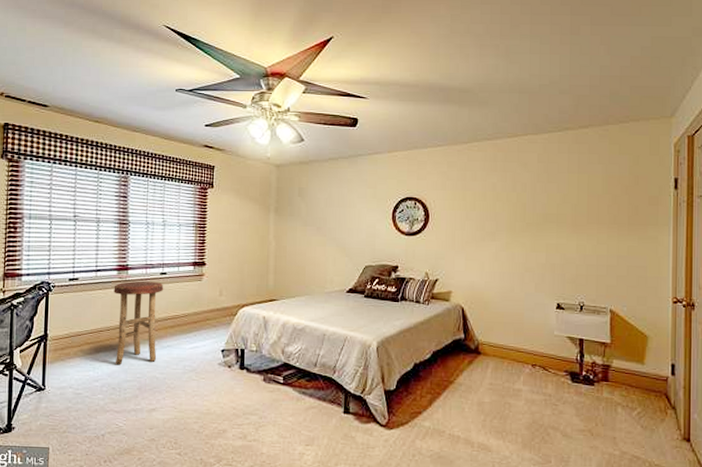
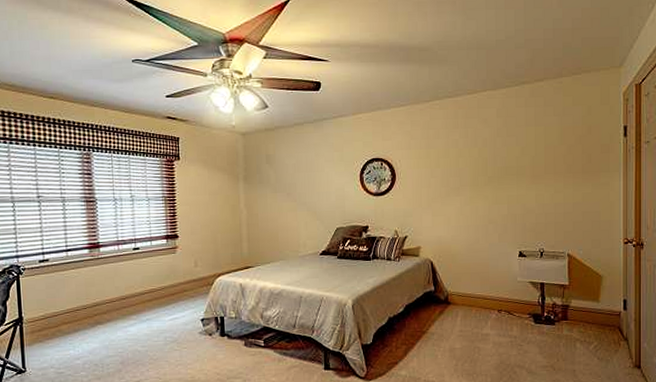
stool: present [113,281,164,365] -> none [86,257,138,342]

